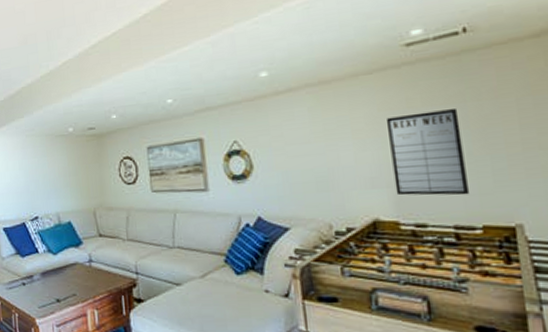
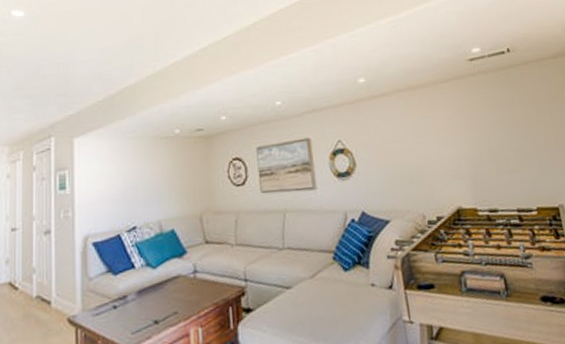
writing board: present [386,109,470,196] -> none [460,112,525,185]

